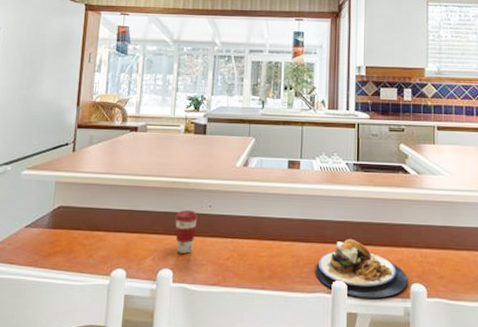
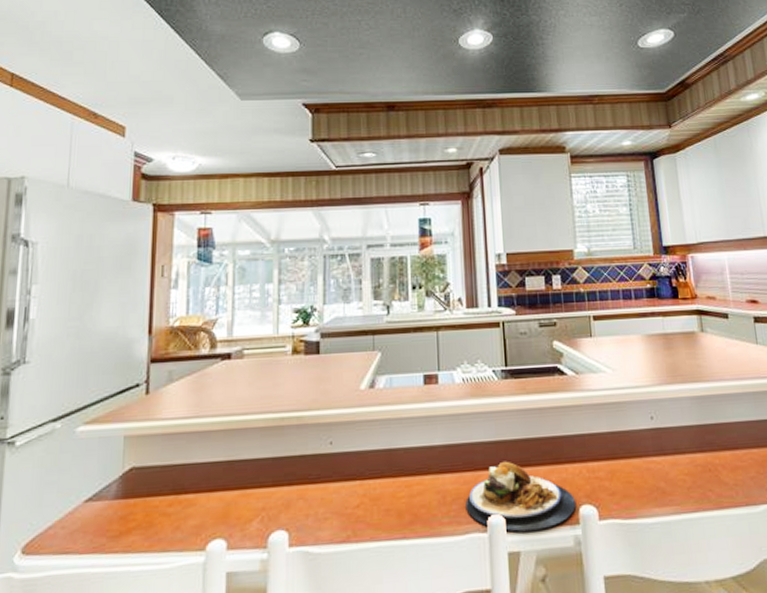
coffee cup: present [174,210,198,254] -> none [286,451,316,508]

